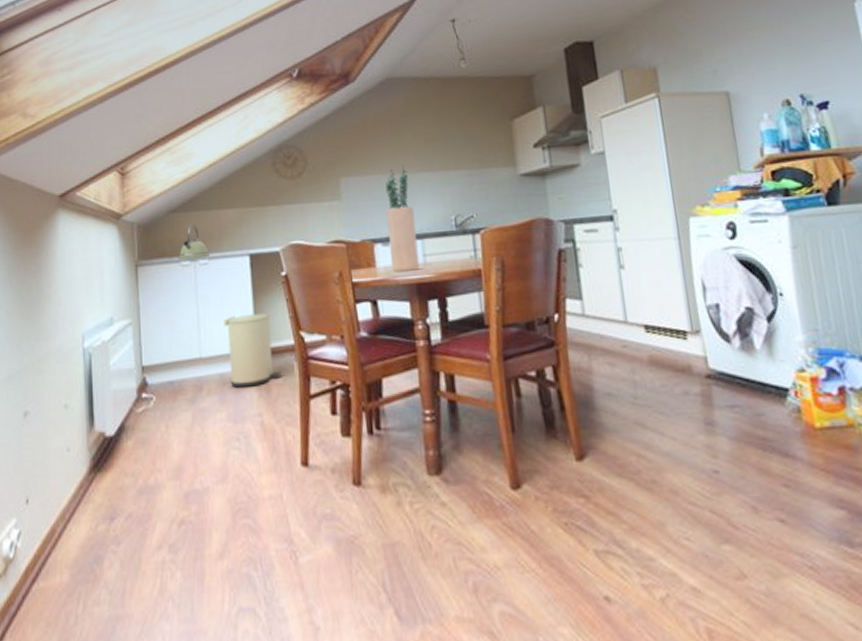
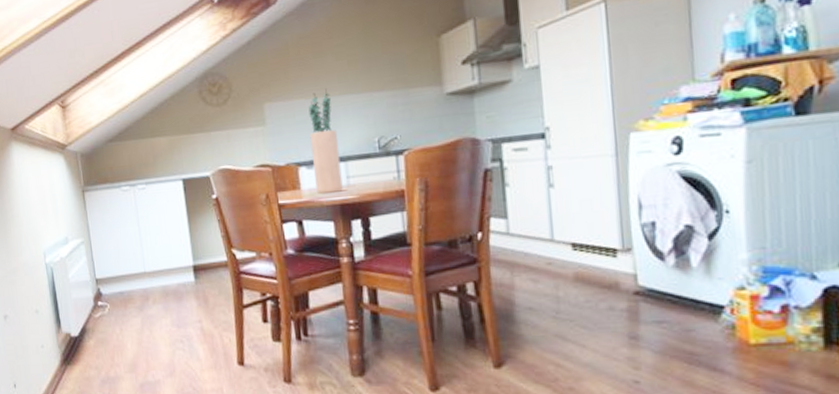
kettle: present [178,224,211,260] -> none [118,152,148,186]
pedal bin: present [224,313,281,388] -> none [163,233,217,298]

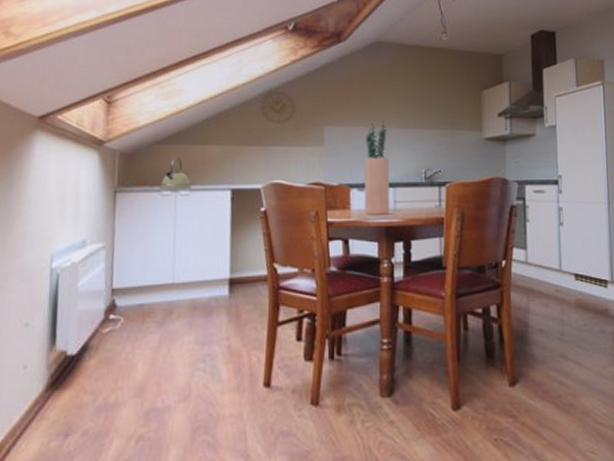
kettle: none [118,152,148,186] -> present [159,156,193,189]

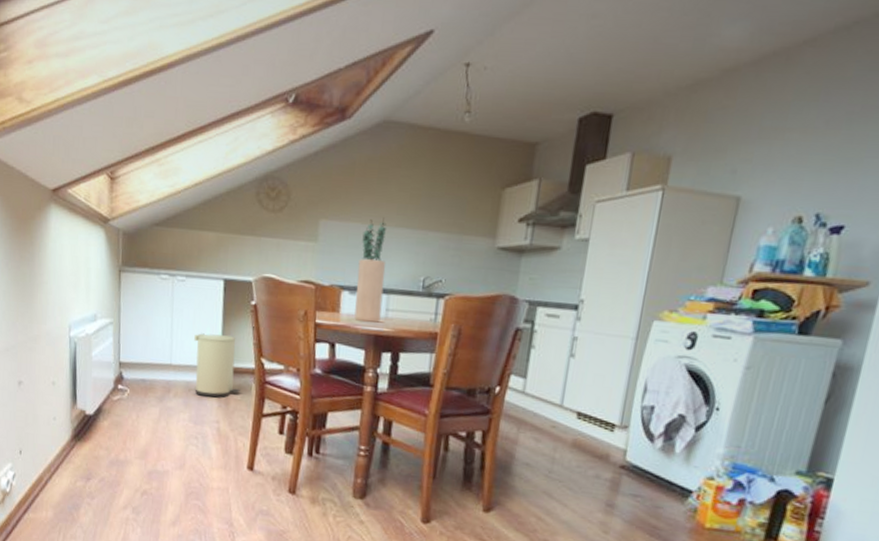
kettle: present [159,156,193,189] -> none [158,240,188,275]
pedal bin: none [200,245,252,313] -> present [194,333,240,398]

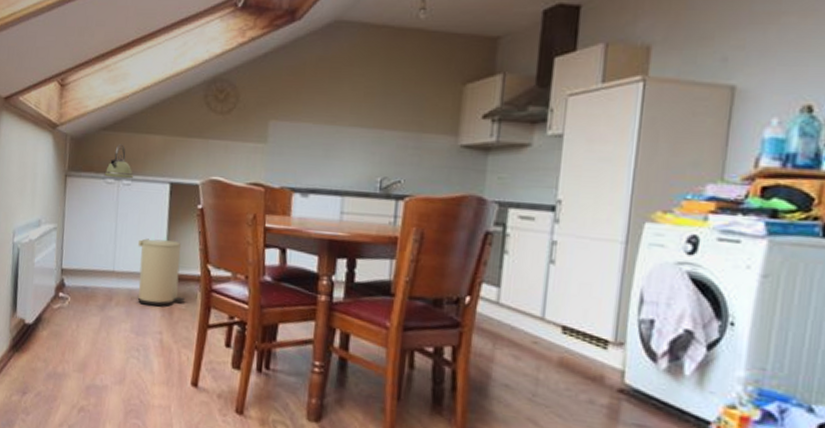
kettle: none [158,240,188,275] -> present [104,144,134,179]
vase: present [354,217,387,323] -> none [306,117,340,226]

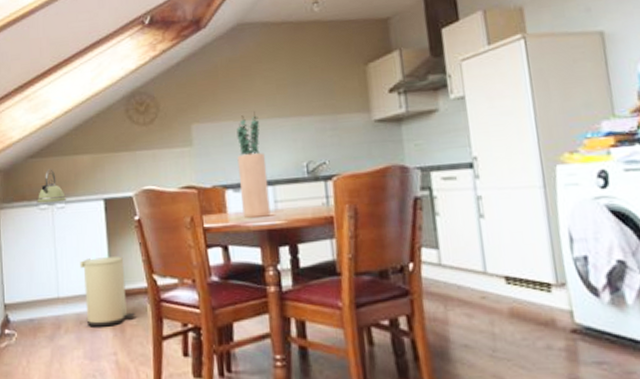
vase: none [306,117,340,226] -> present [236,111,271,218]

